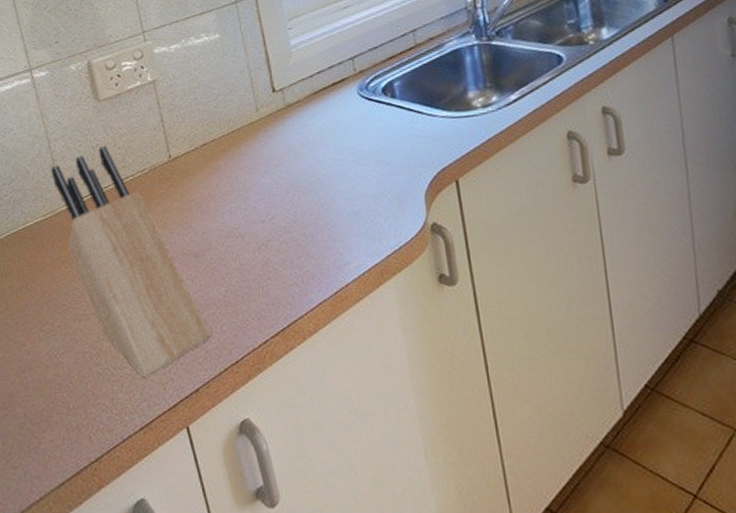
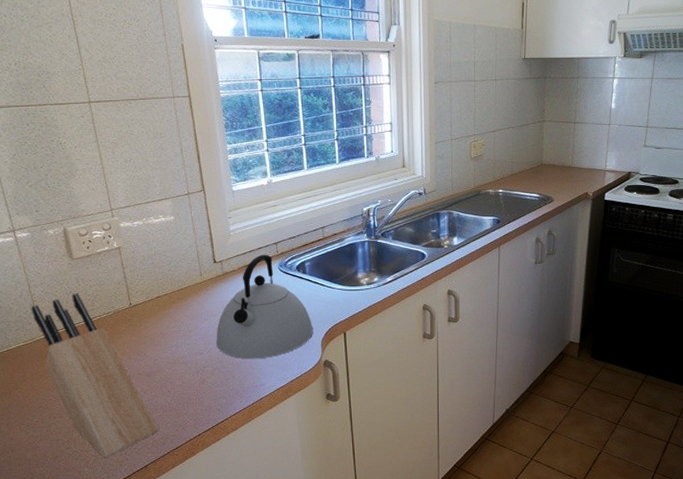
kettle: none [280,75,413,227] -> present [216,254,313,359]

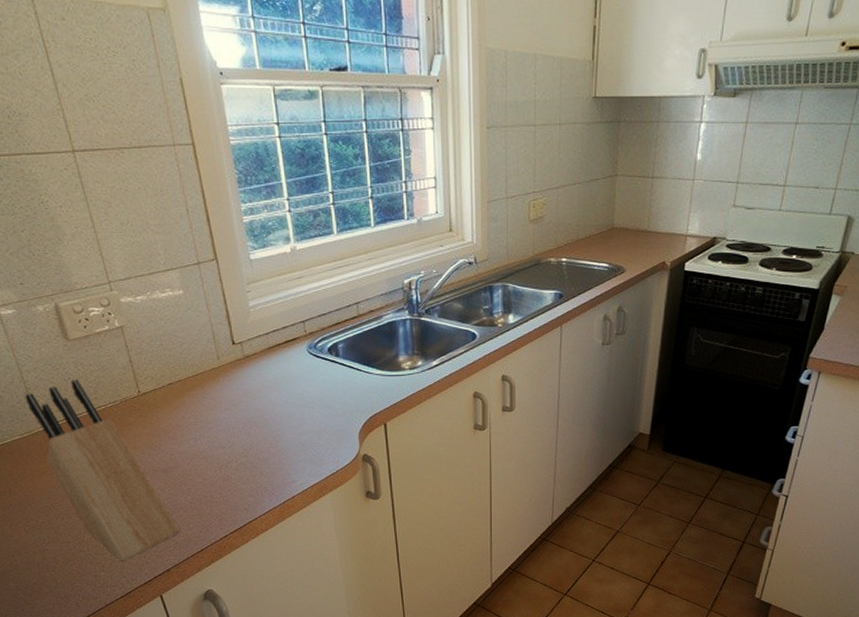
kettle: present [216,254,313,359] -> none [239,334,350,454]

